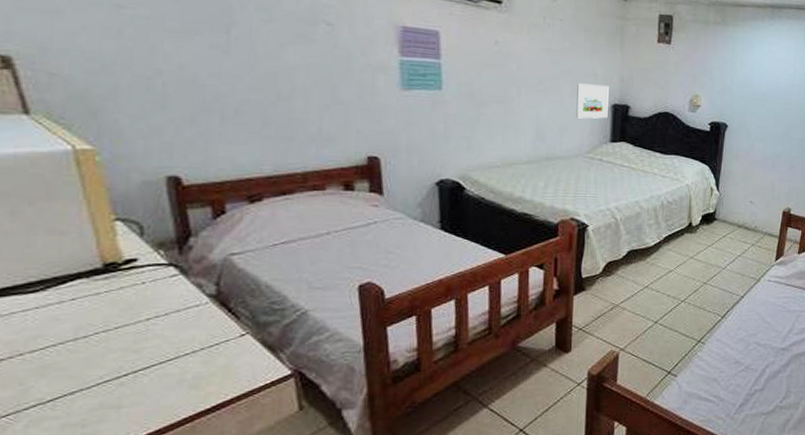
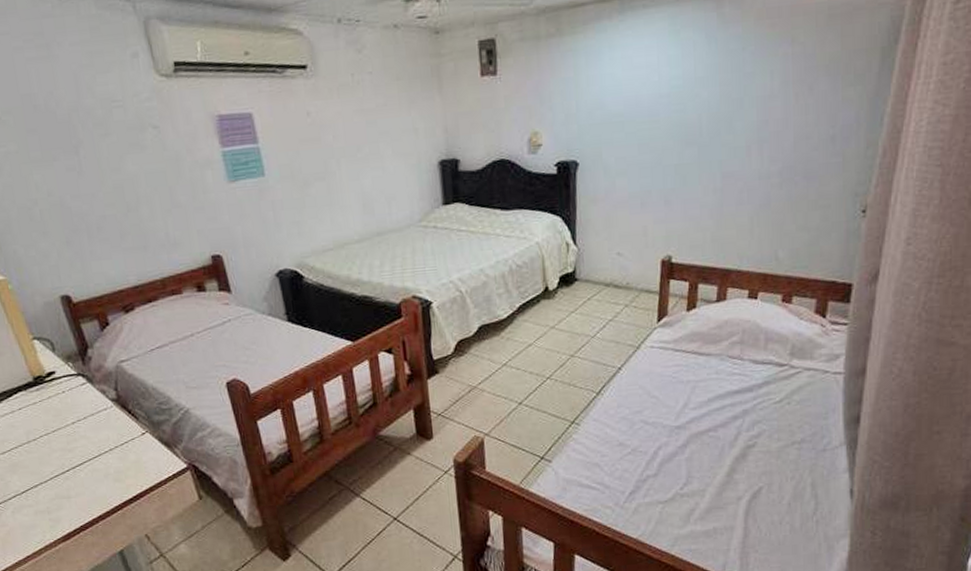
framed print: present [576,83,609,119] -> none [398,140,436,184]

